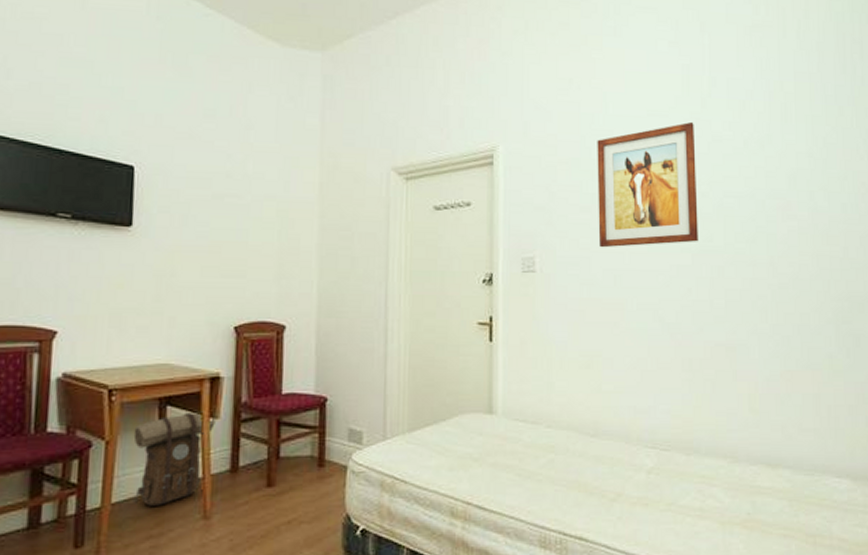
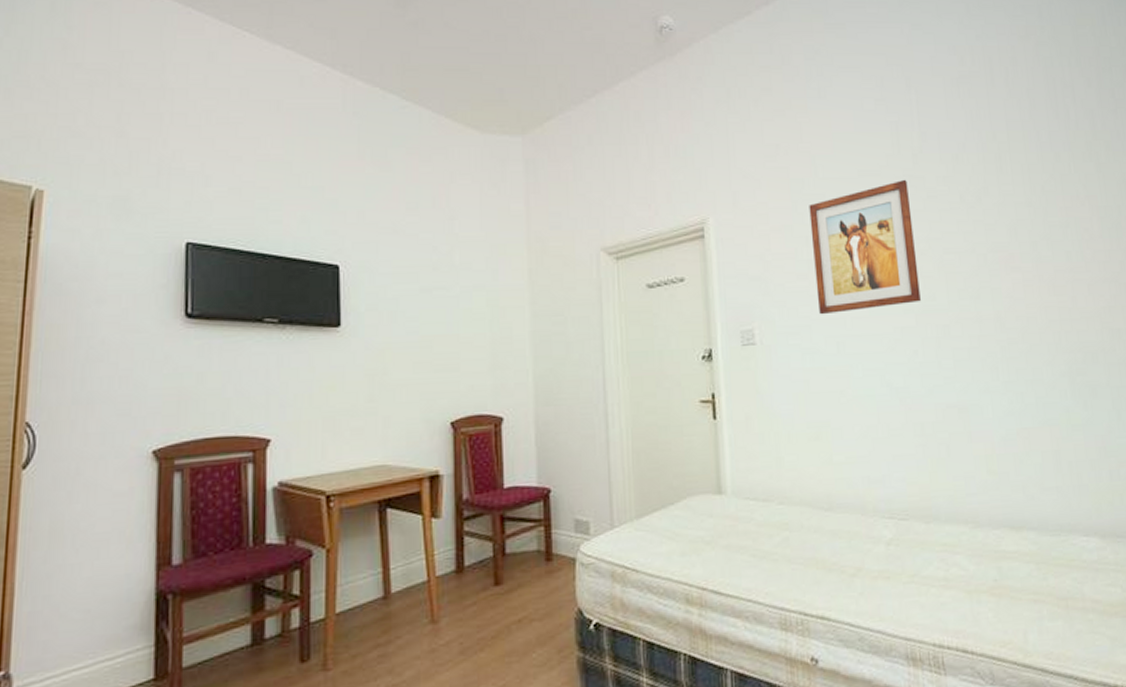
backpack: present [133,411,216,506] -> none [354,511,437,614]

